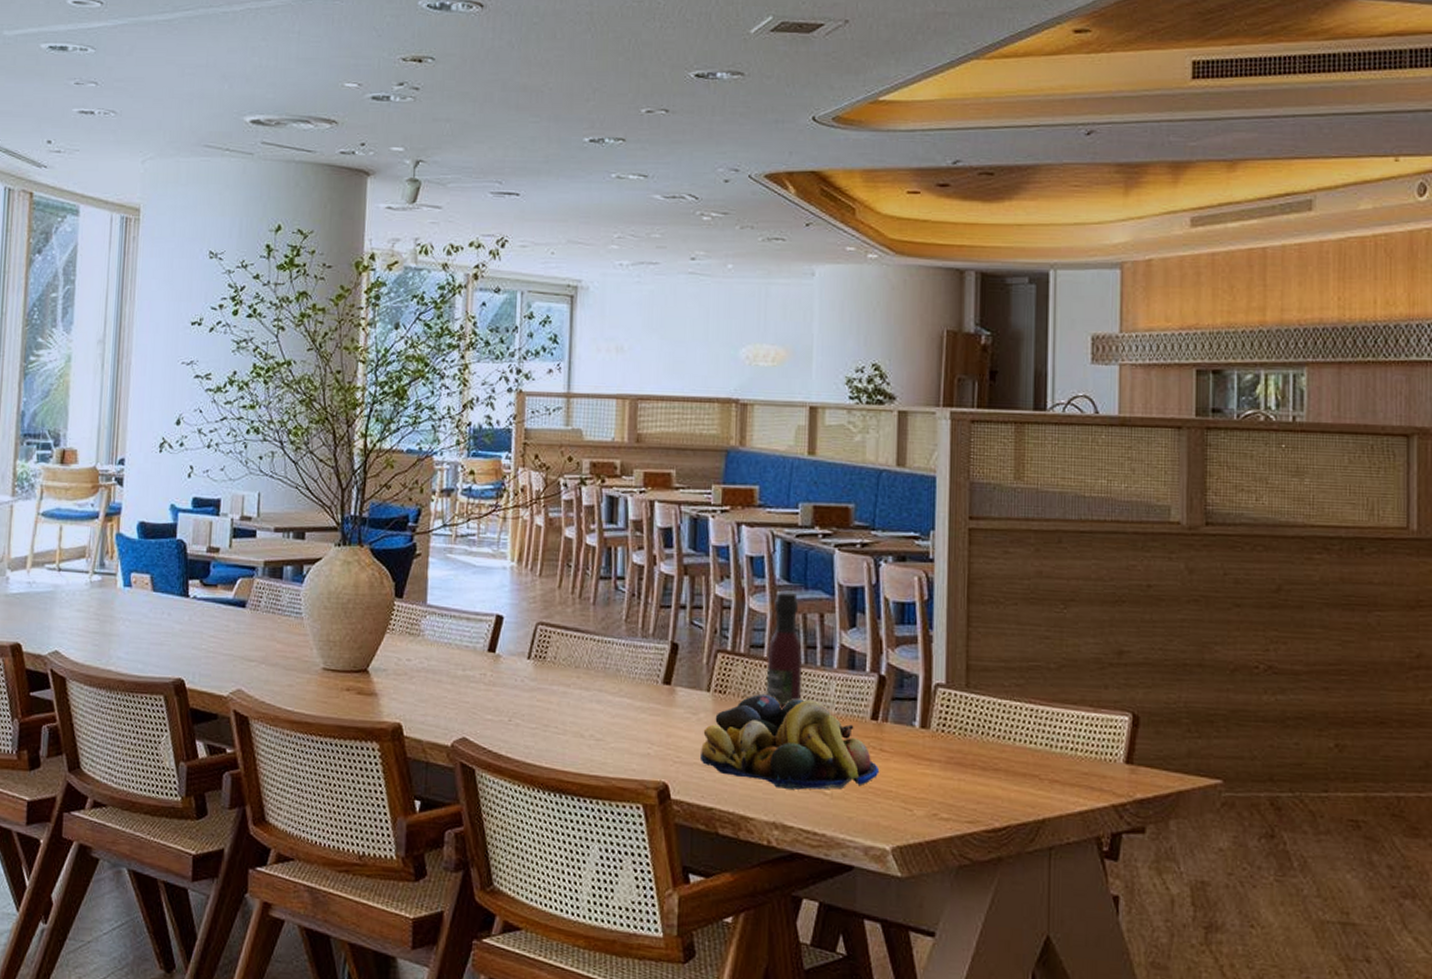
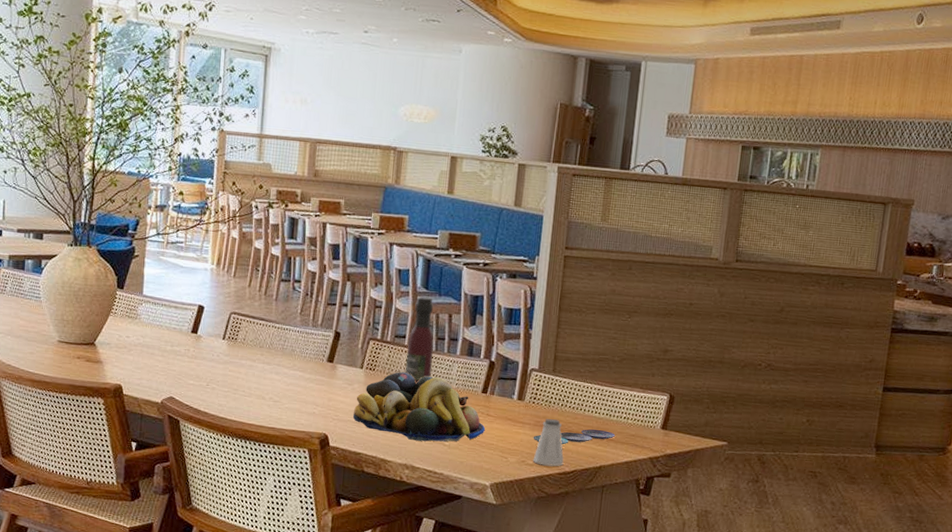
plate: none [946,766,1060,790] -> present [533,429,615,445]
saltshaker: none [948,753,992,821] -> present [533,419,564,466]

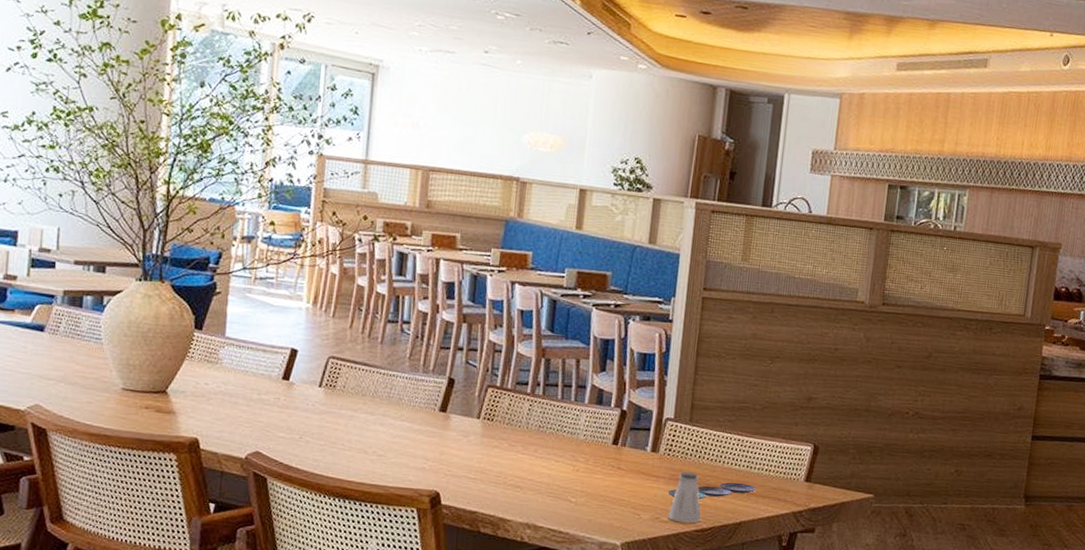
fruit bowl: present [352,372,486,442] -> none [468,422,616,499]
wine bottle: present [406,296,434,385] -> none [528,340,560,436]

